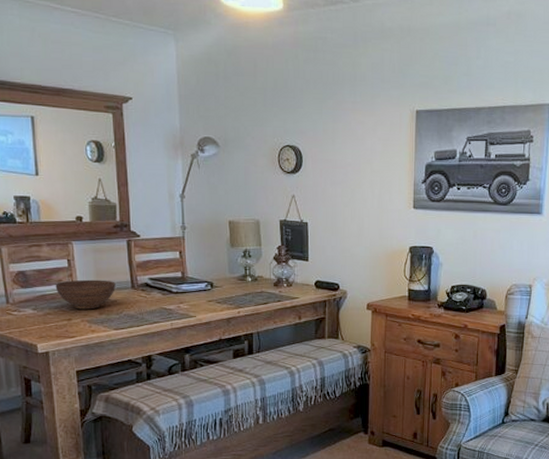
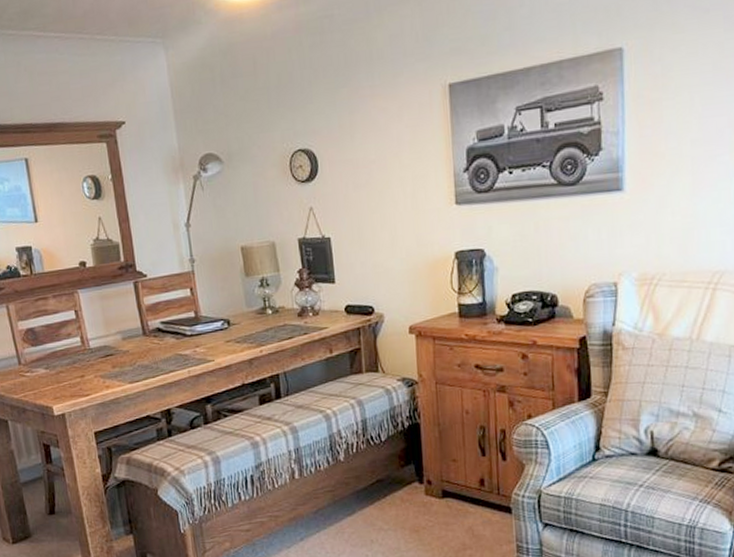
bowl: present [55,279,116,310] -> none [65,328,127,364]

